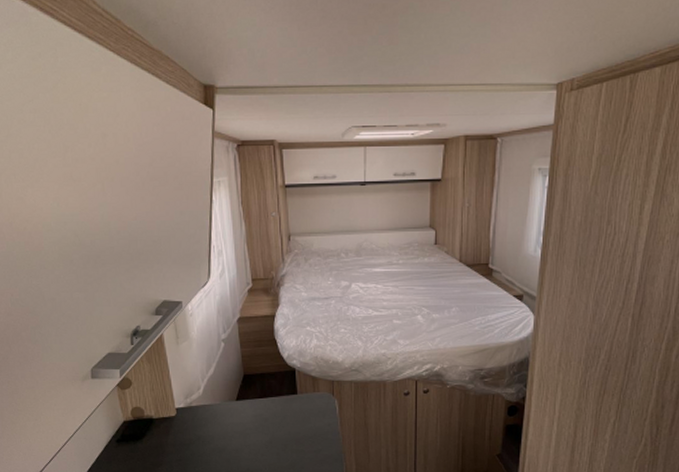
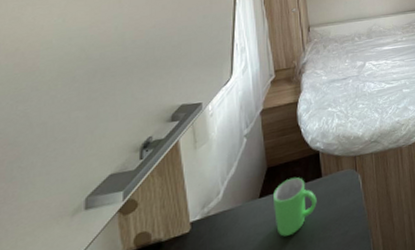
mug: none [249,388,291,440] -> present [273,177,317,237]

